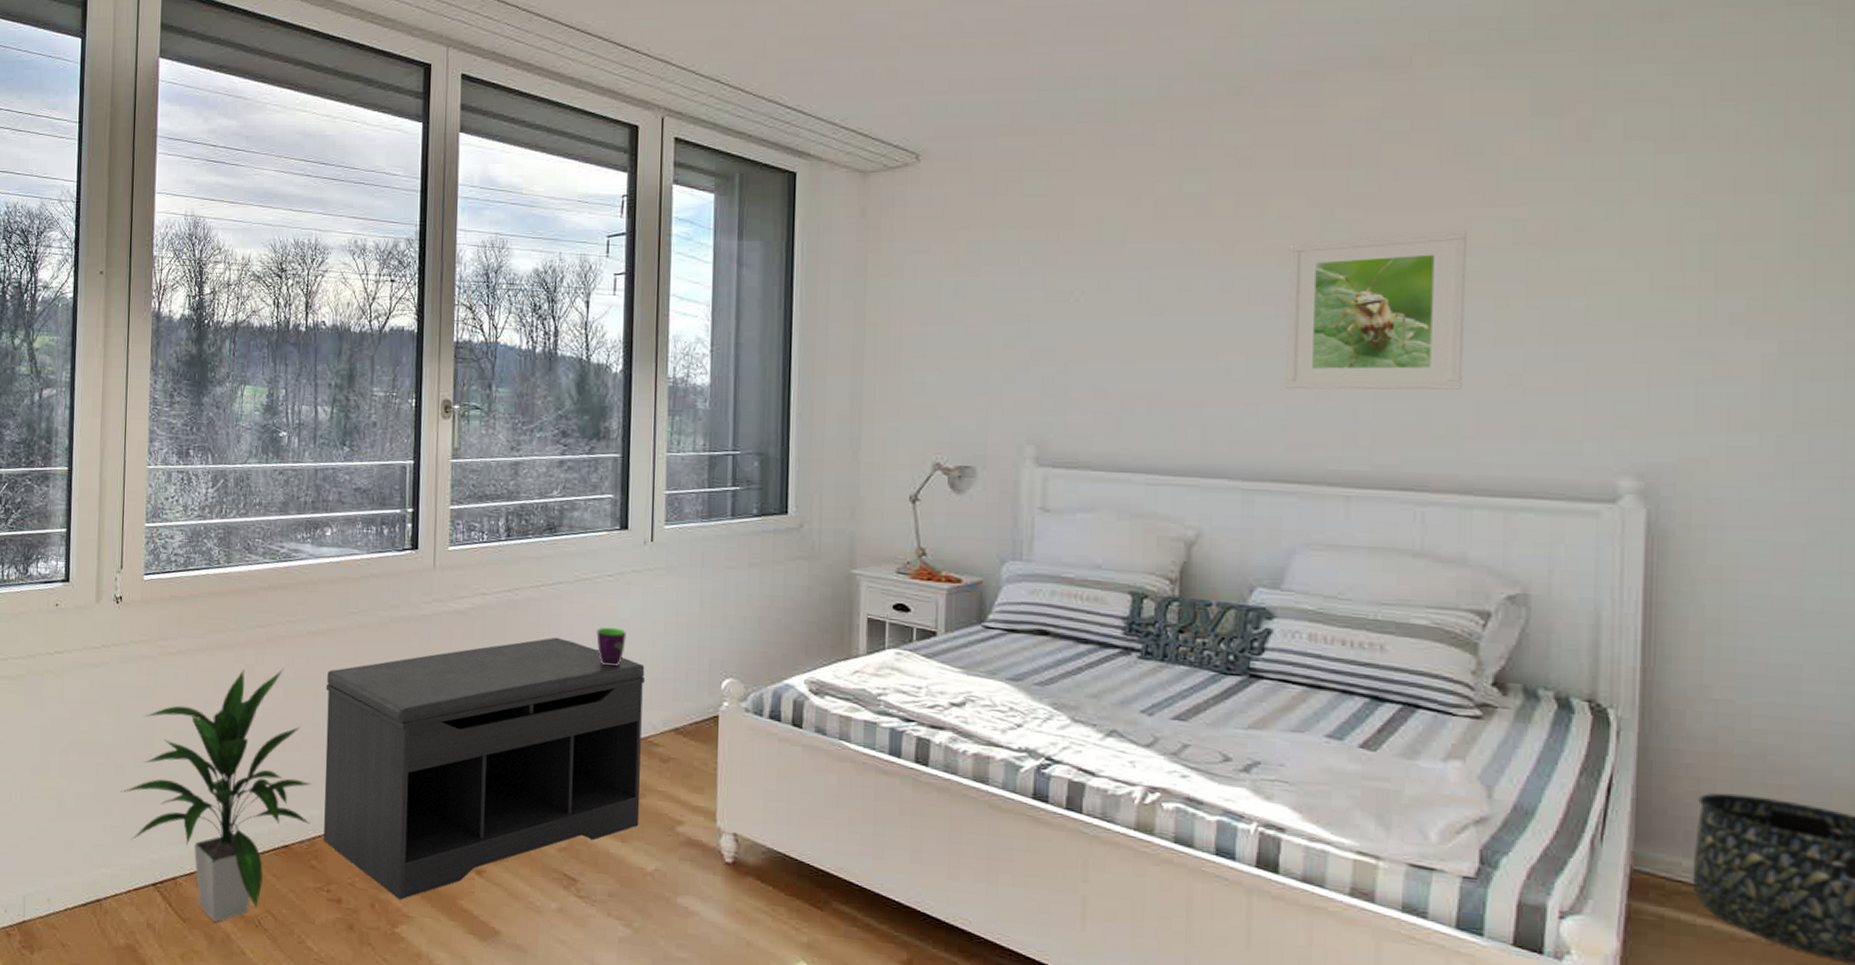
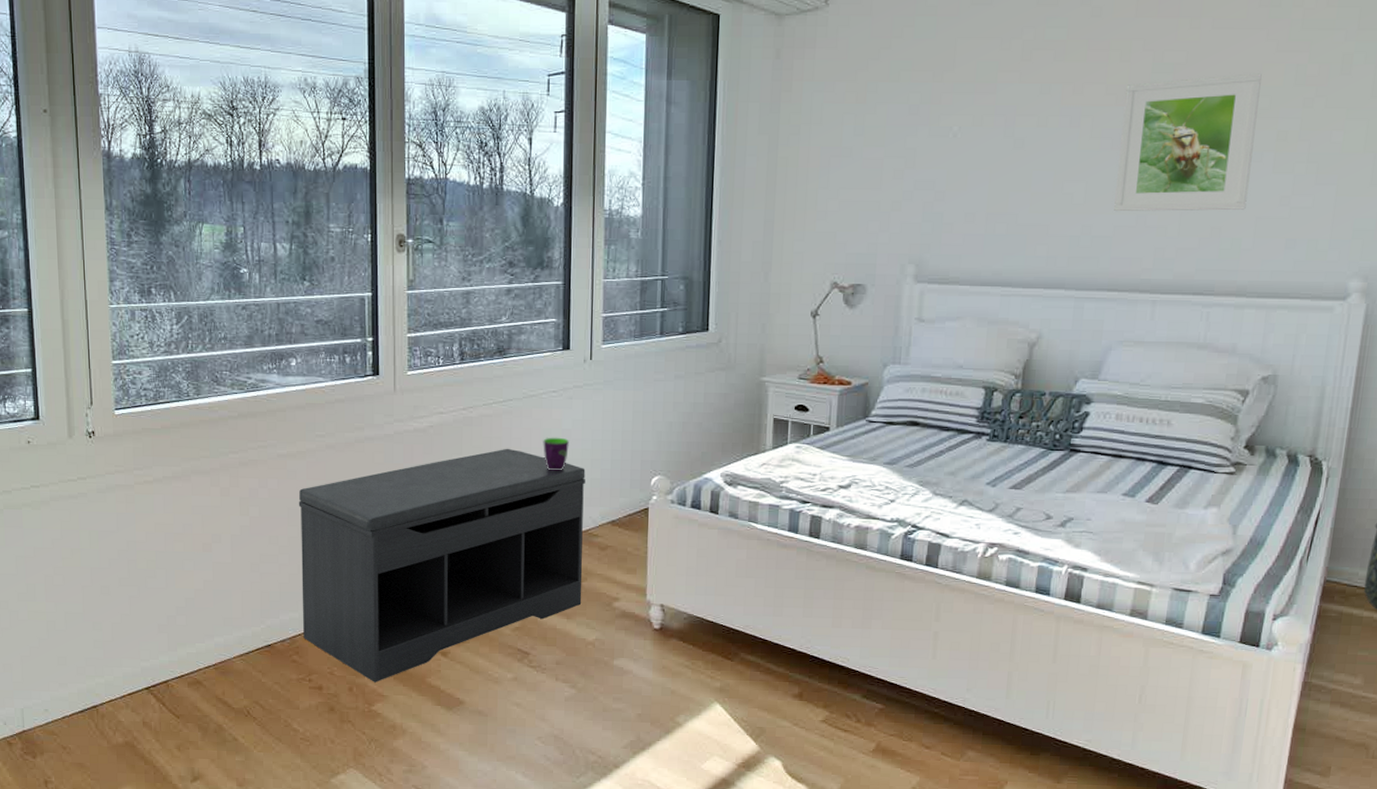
indoor plant: present [121,668,312,922] -> none [108,489,290,715]

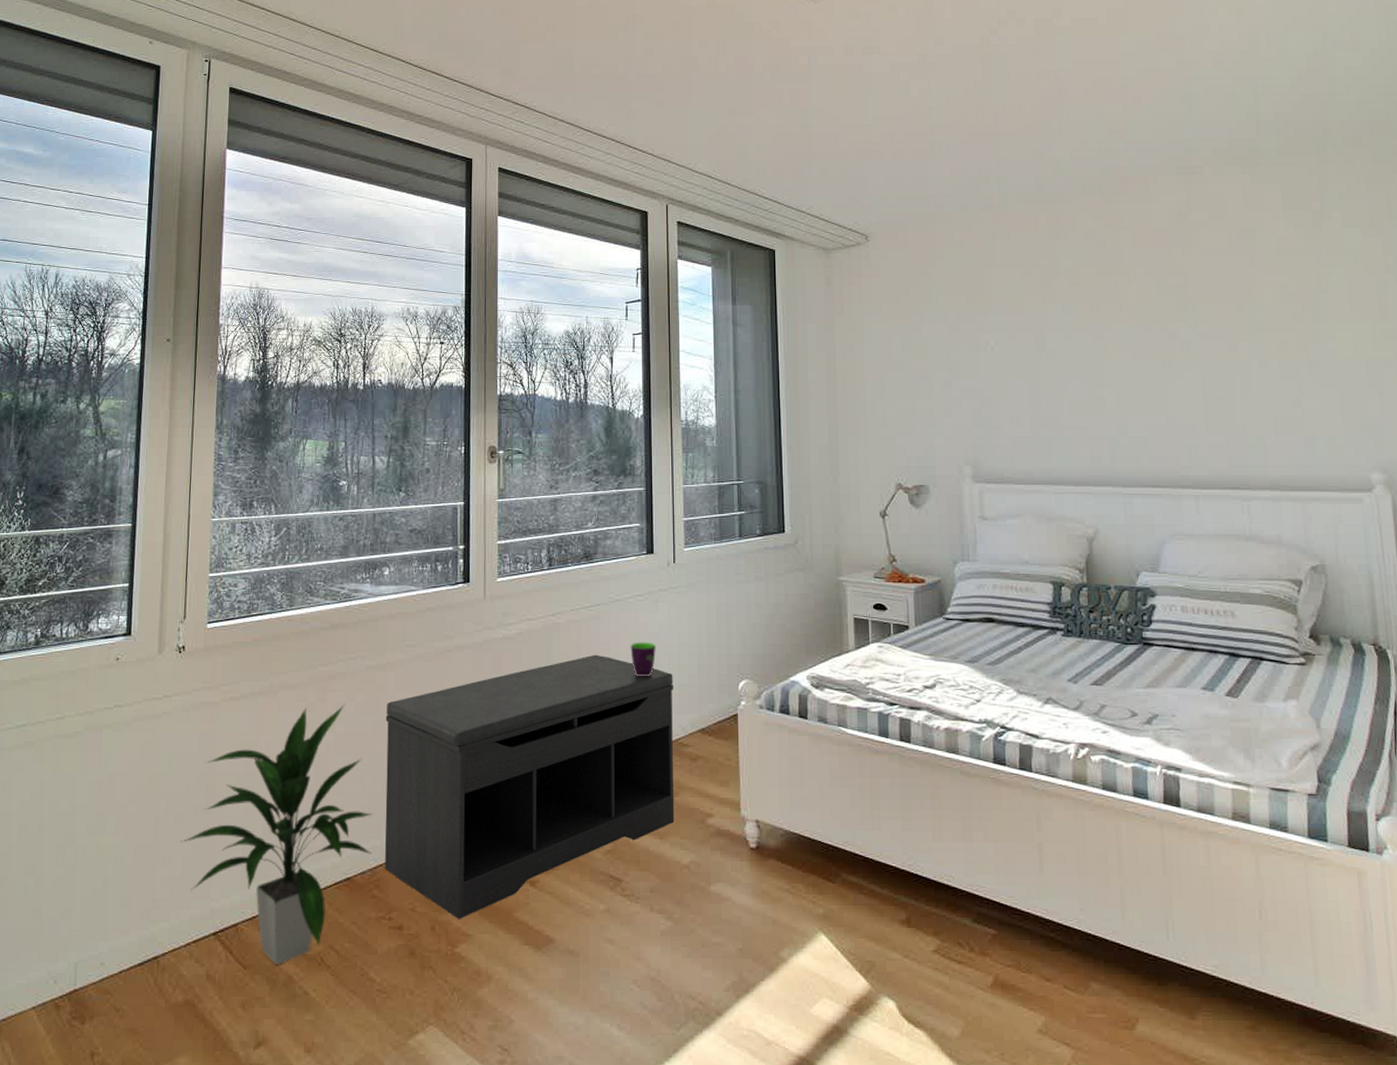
indoor plant: none [108,489,290,715] -> present [181,704,373,964]
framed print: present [1114,73,1262,212] -> none [1137,292,1263,415]

